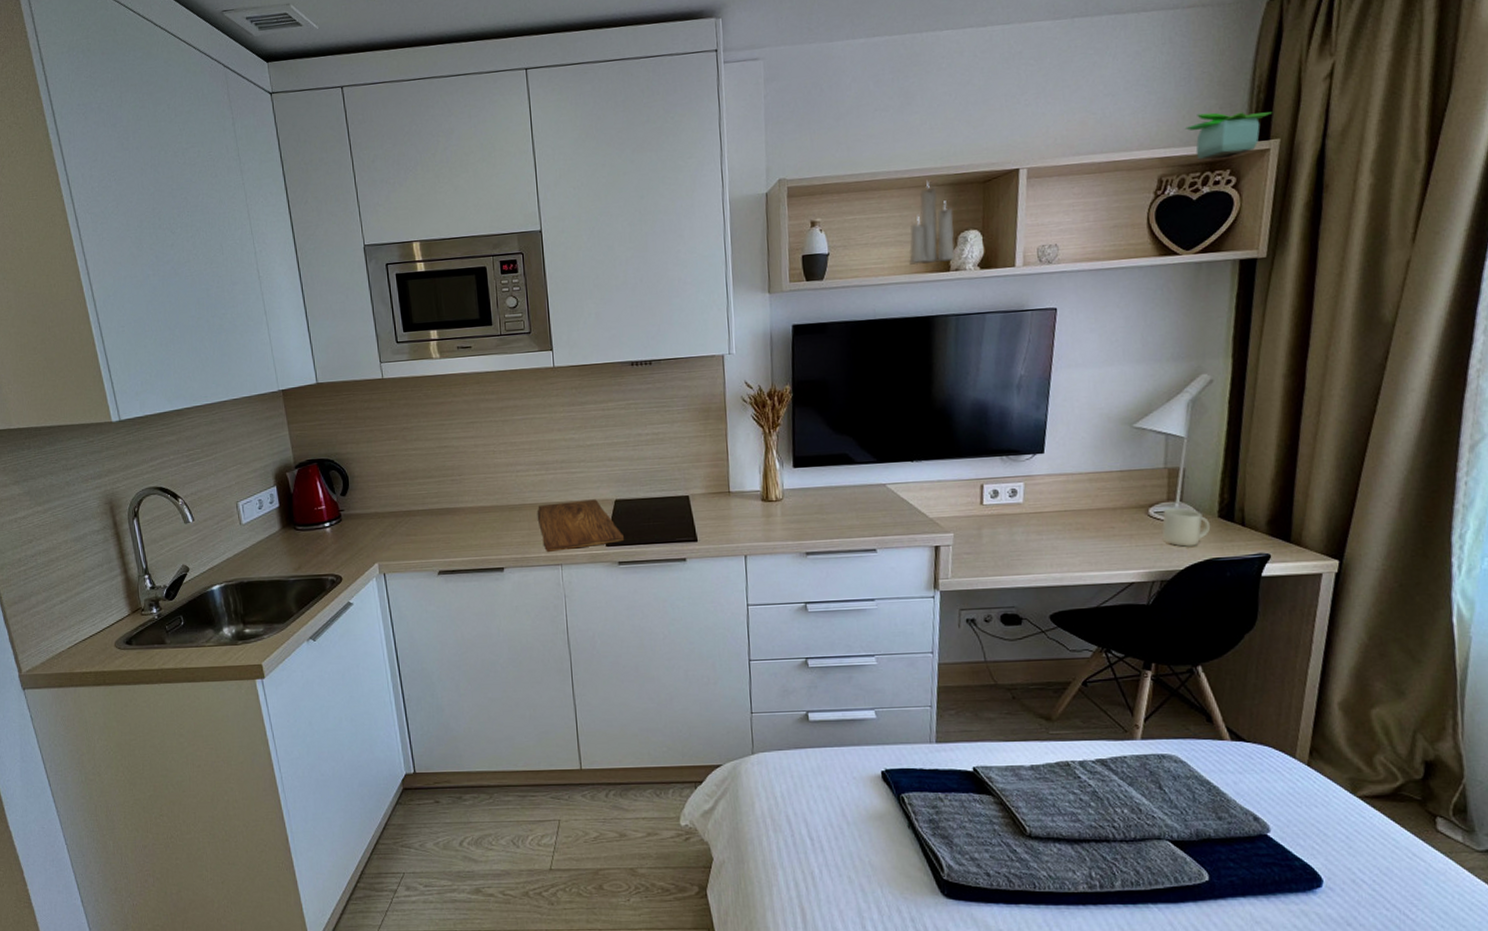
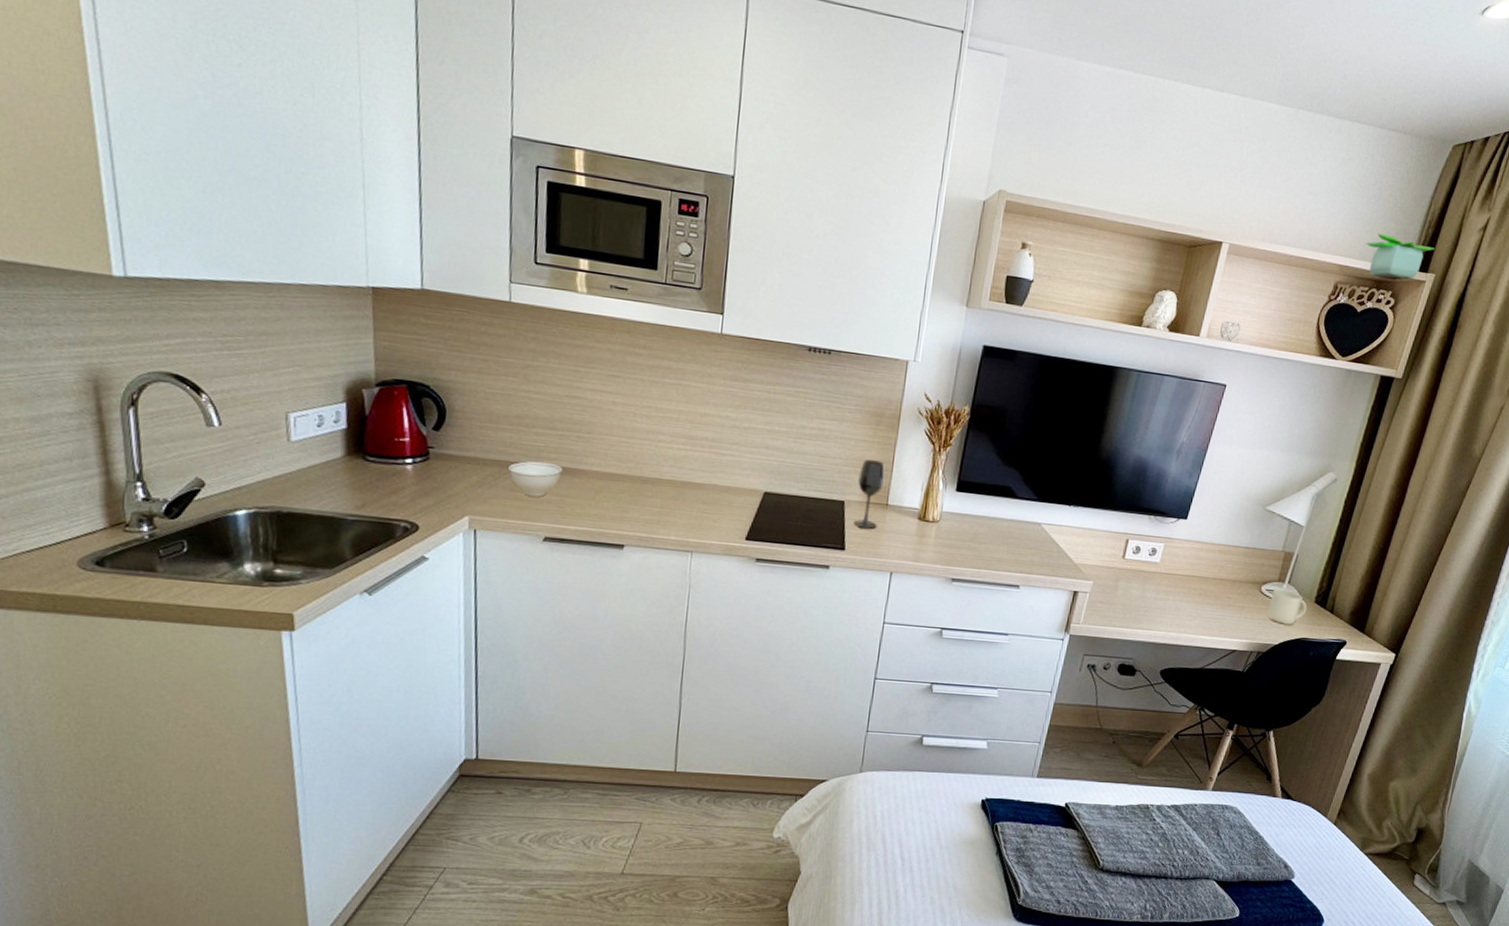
bowl: none [402,506,445,539] -> present [508,461,564,498]
cutting board: present [538,499,625,553] -> none [673,483,768,538]
wine glass: none [697,452,724,519] -> present [853,459,885,530]
candle: present [909,181,956,265] -> none [1106,231,1157,317]

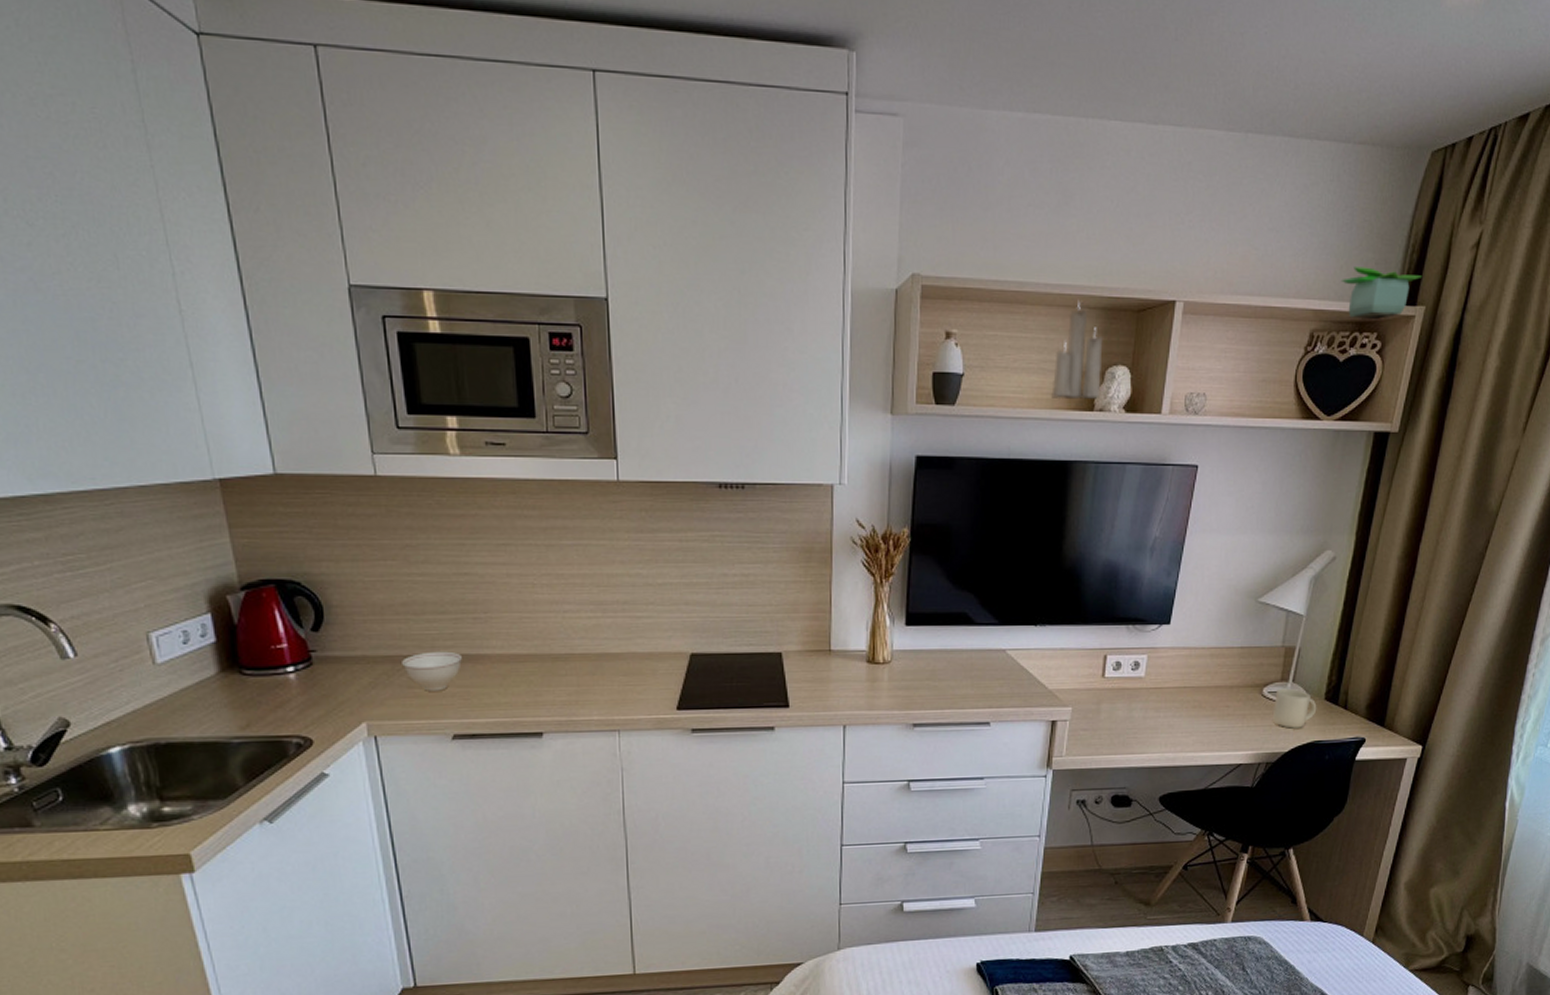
wine glass: present [853,459,885,530] -> none [794,602,824,681]
candle: none [1106,231,1157,317] -> present [1051,301,1103,400]

